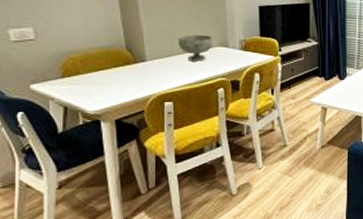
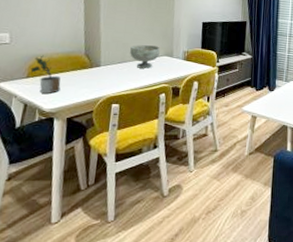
potted plant: none [65,51,103,94] -> present [30,55,61,94]

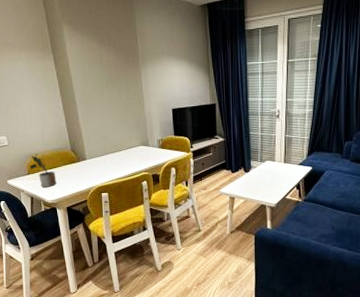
decorative bowl: present [130,45,160,69] -> none [109,137,136,159]

